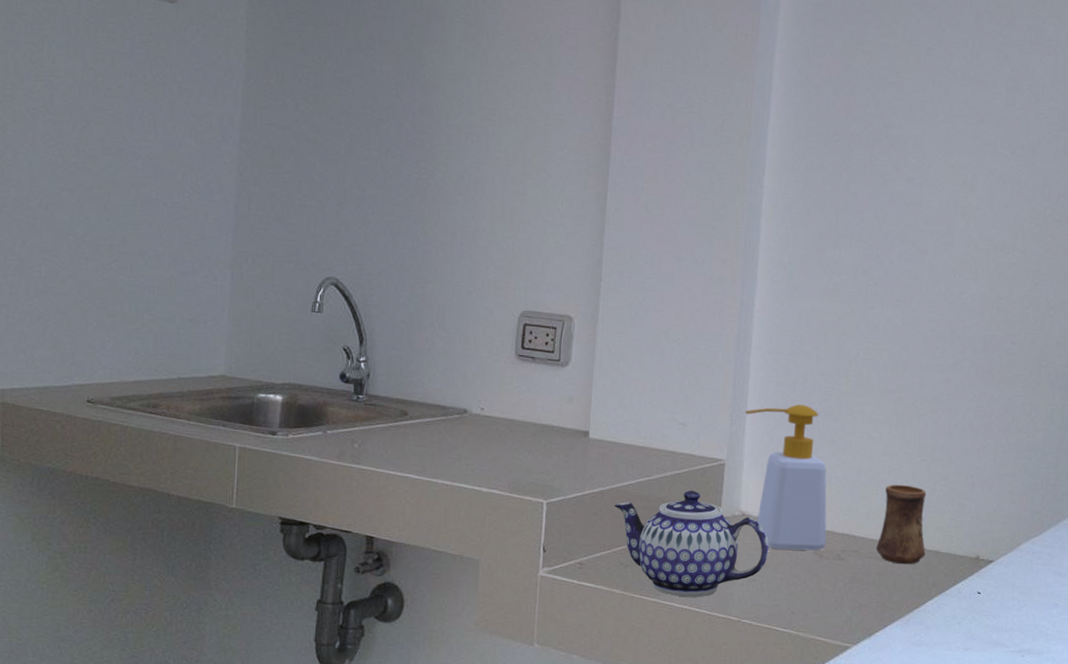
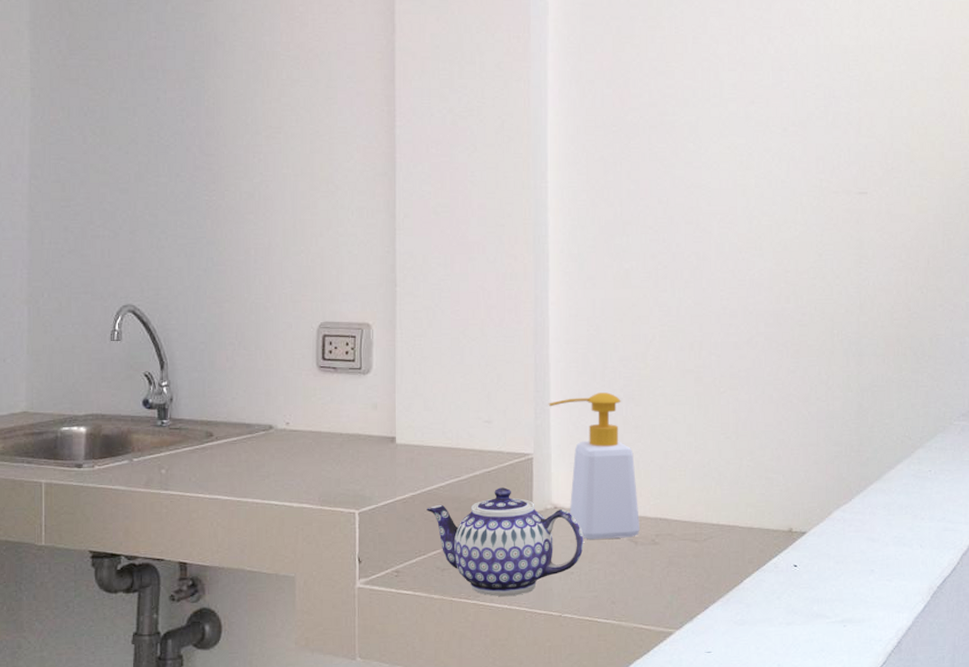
cup: present [876,484,927,565] -> none [689,463,739,544]

